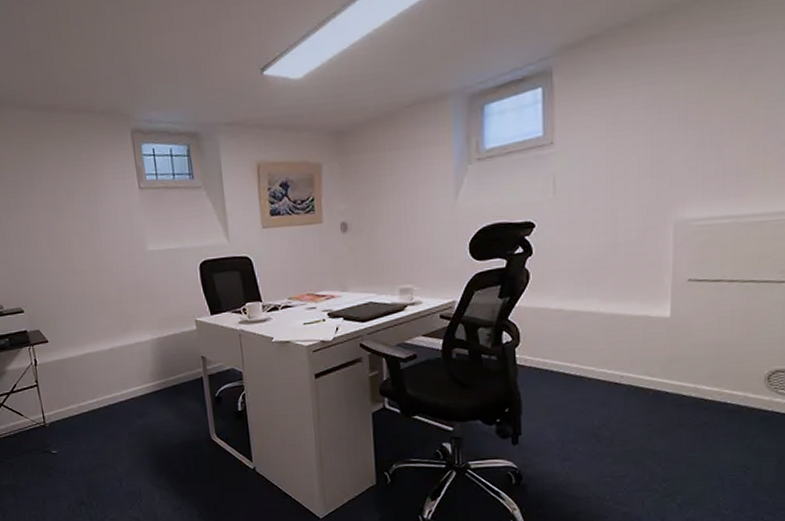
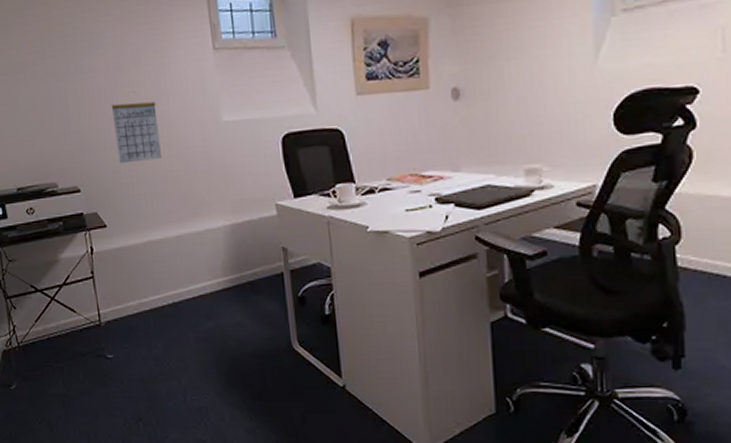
calendar: none [49,234,96,288] -> present [111,101,162,164]

